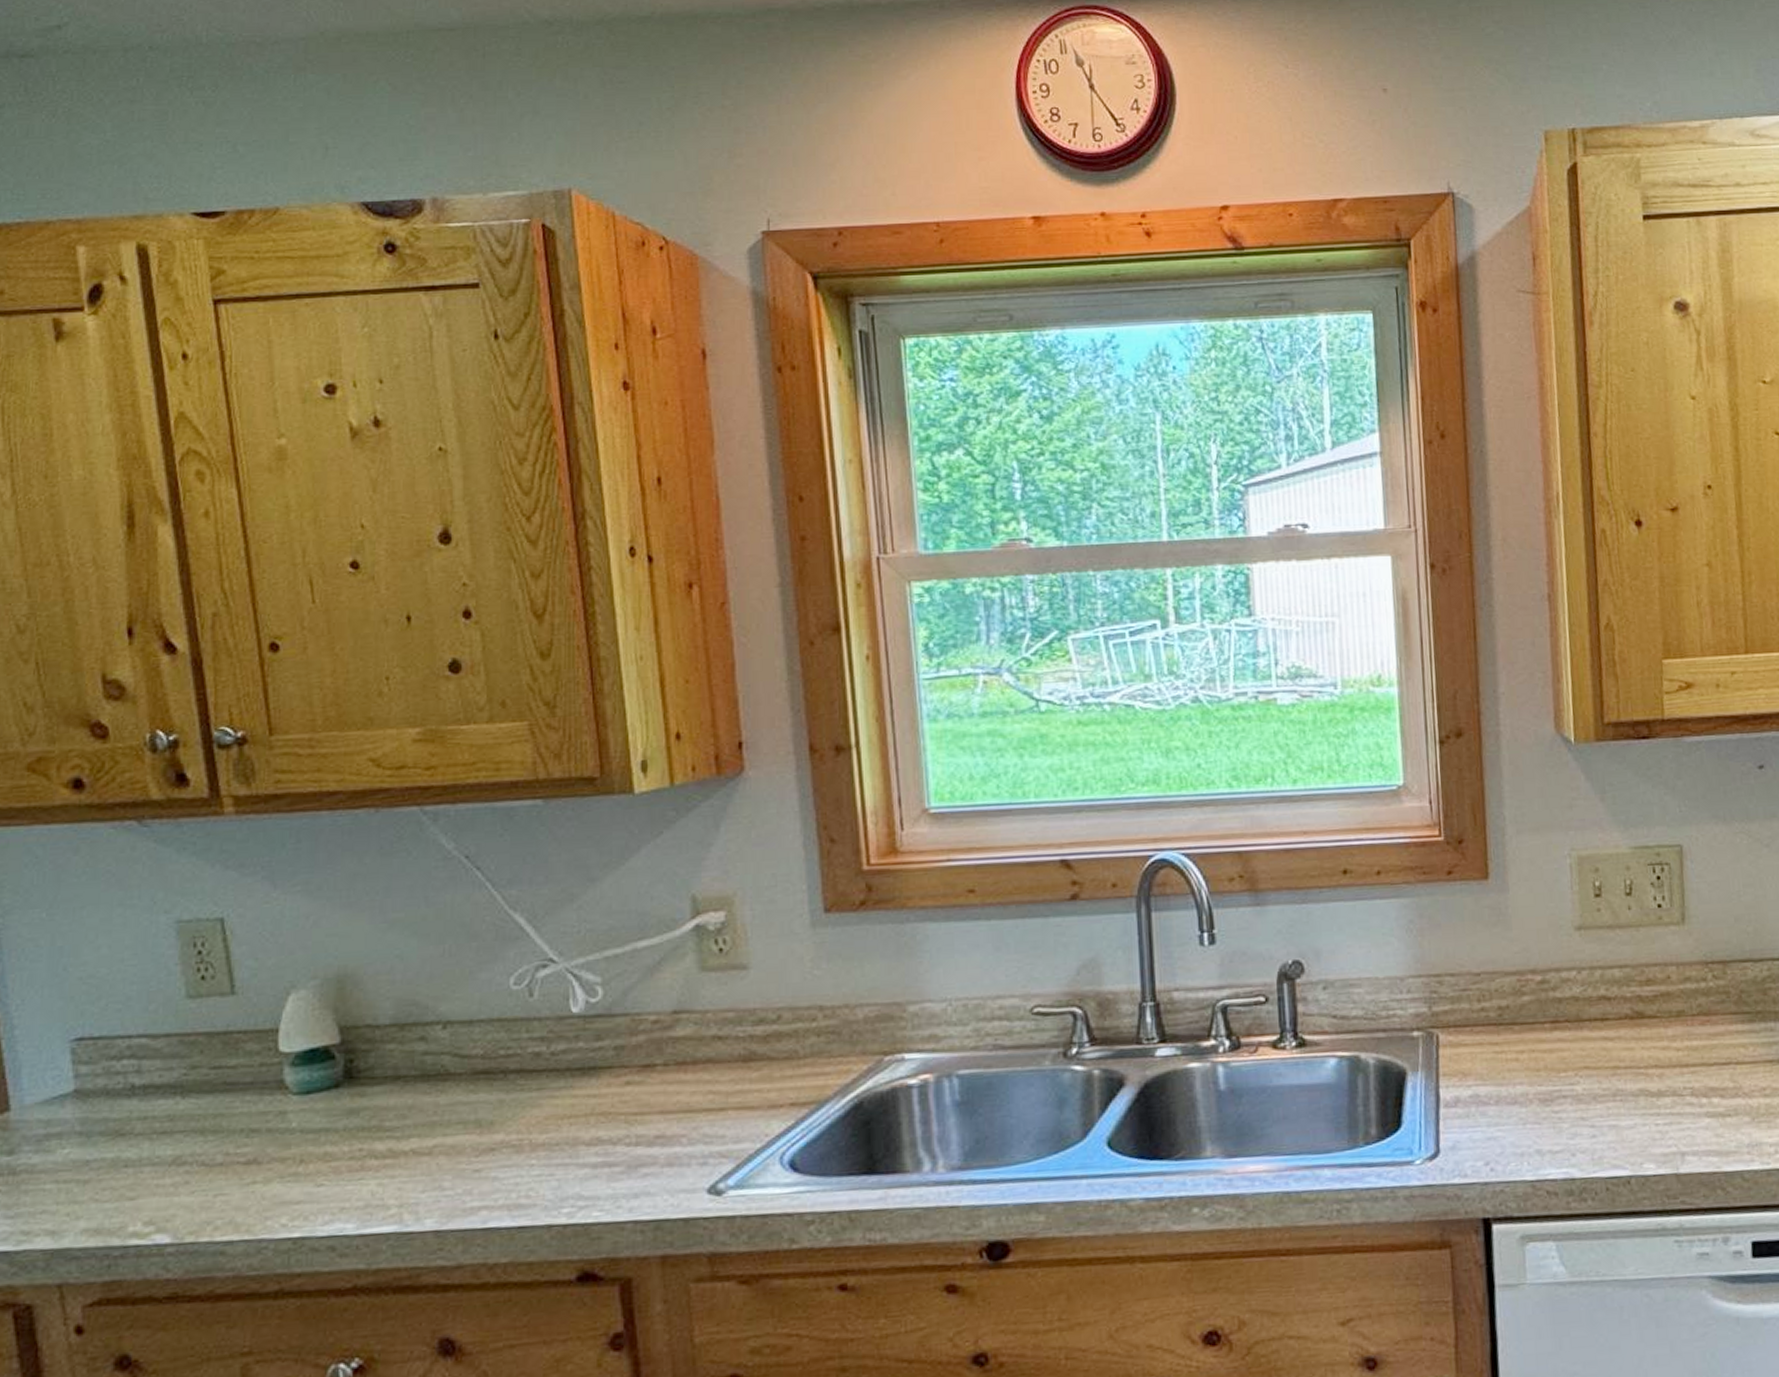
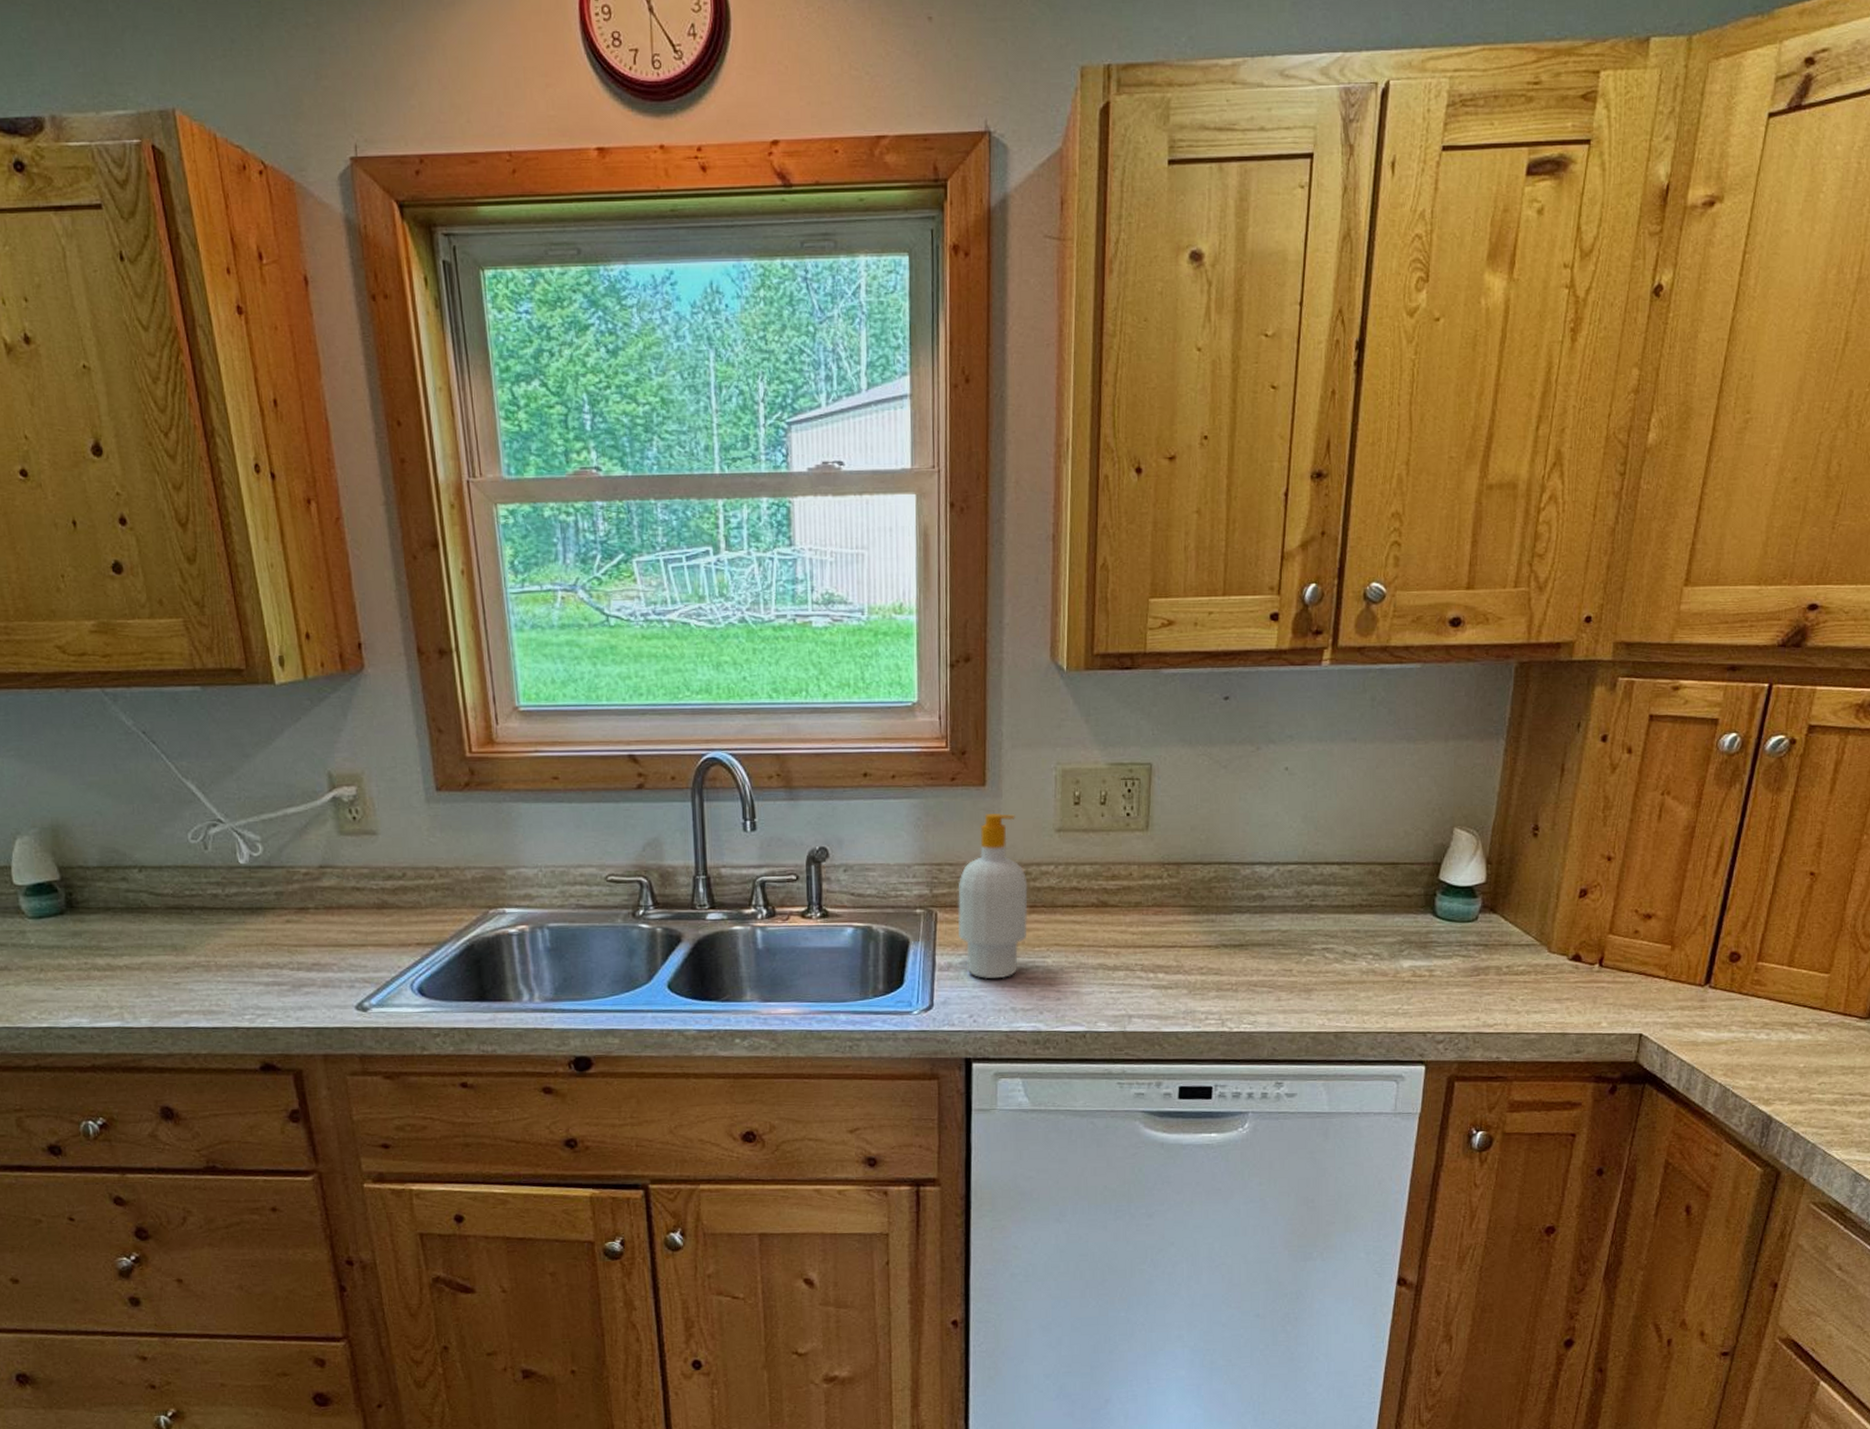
soap bottle: none [1463,911,1550,1115] -> present [957,814,1028,979]

